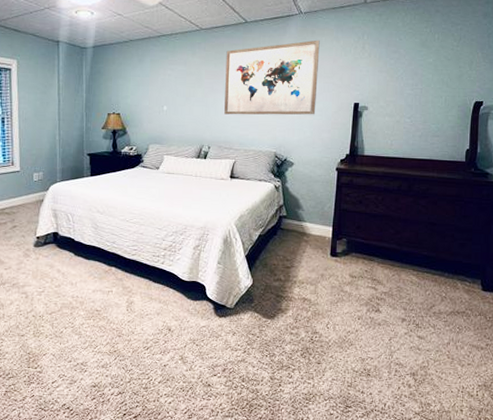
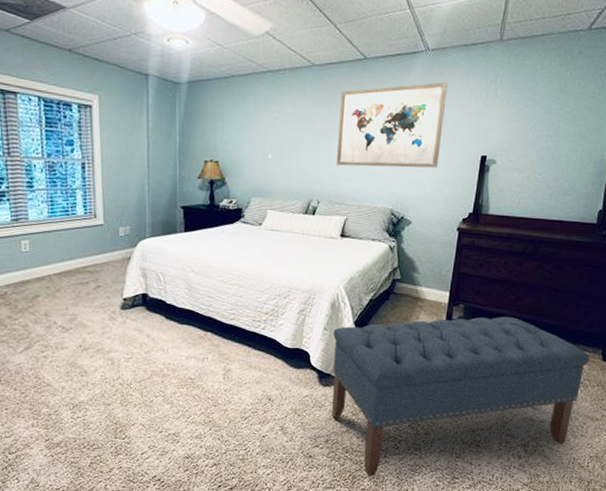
bench: none [227,249,470,406] -> present [332,316,590,477]

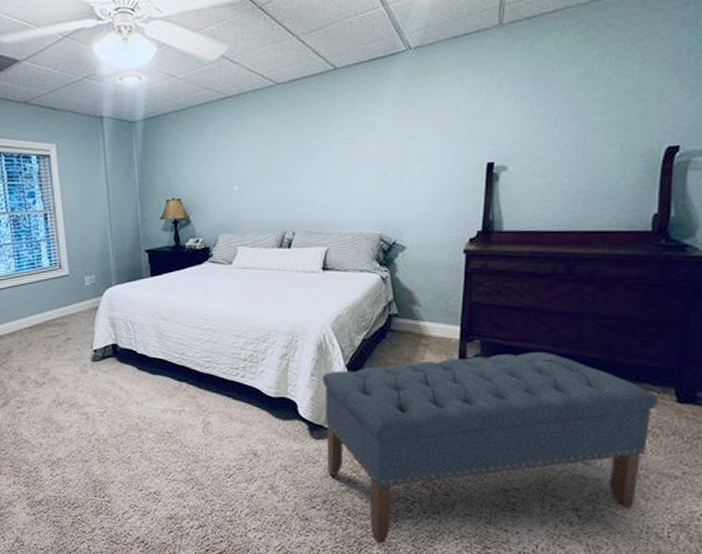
wall art: present [337,81,448,168] -> none [310,82,437,191]

